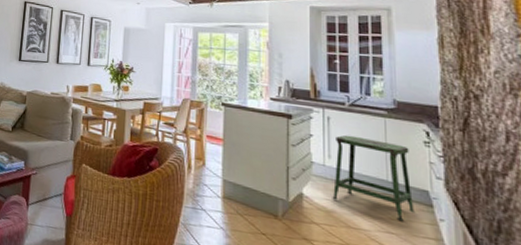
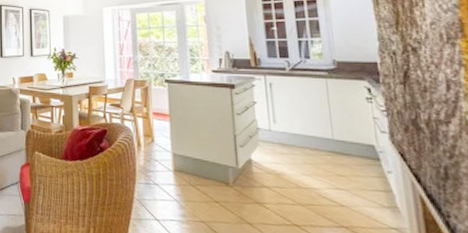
stool: present [332,135,416,222] -> none [279,99,363,178]

